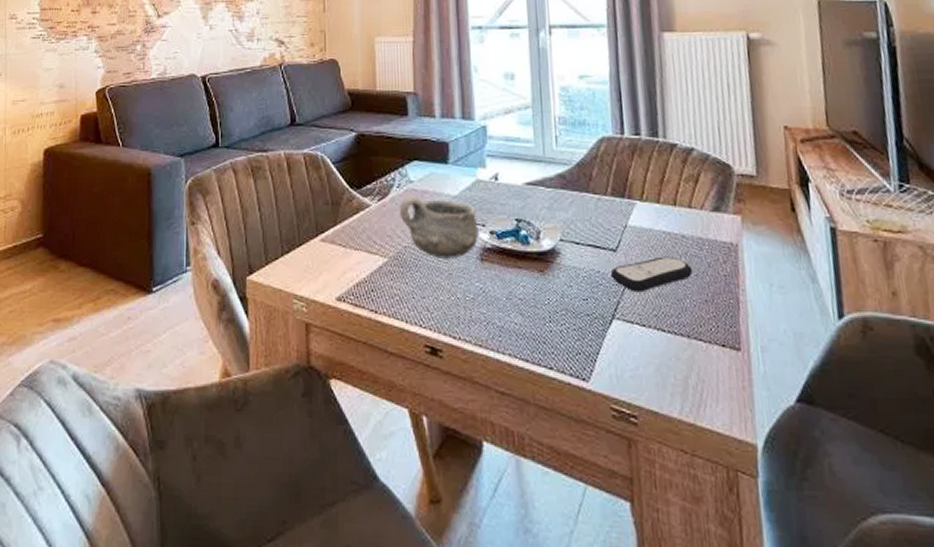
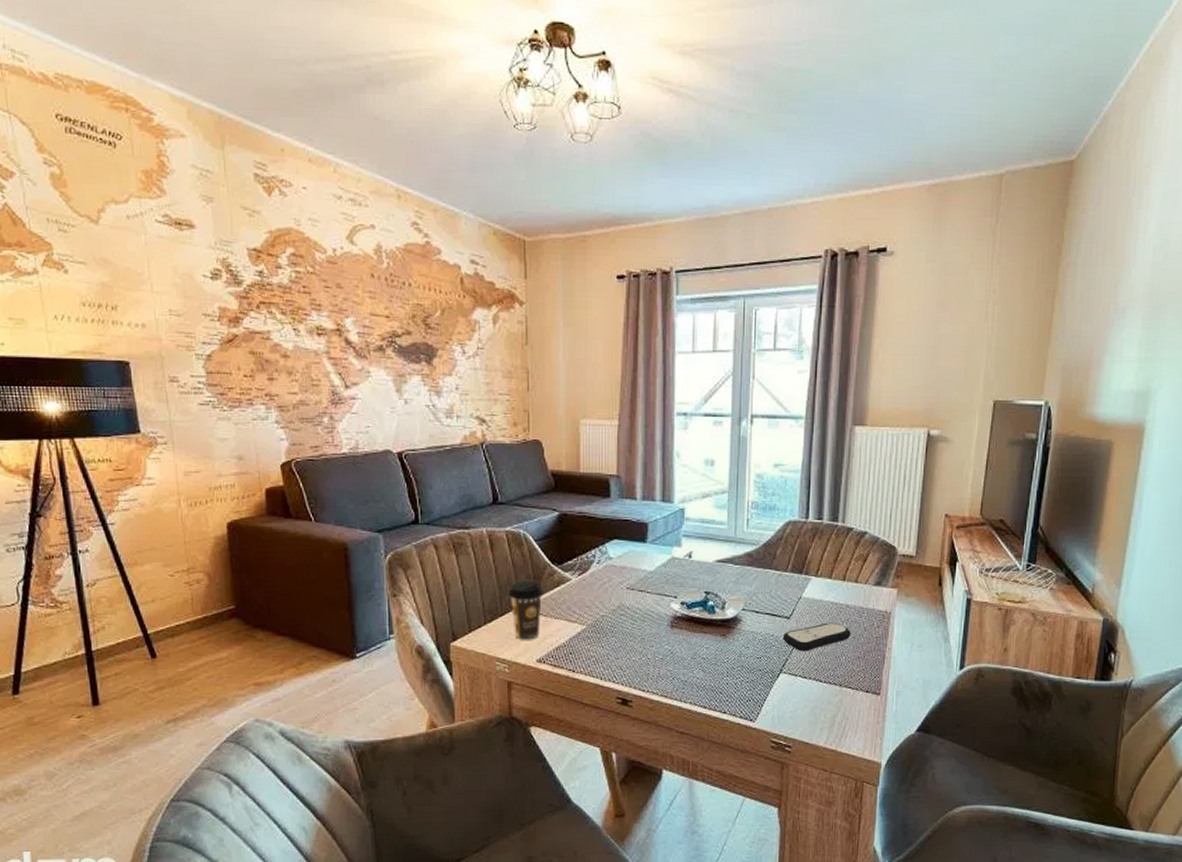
coffee cup: none [306,207,342,276] -> present [508,581,543,641]
bowl: present [399,194,479,259] -> none [598,570,671,626]

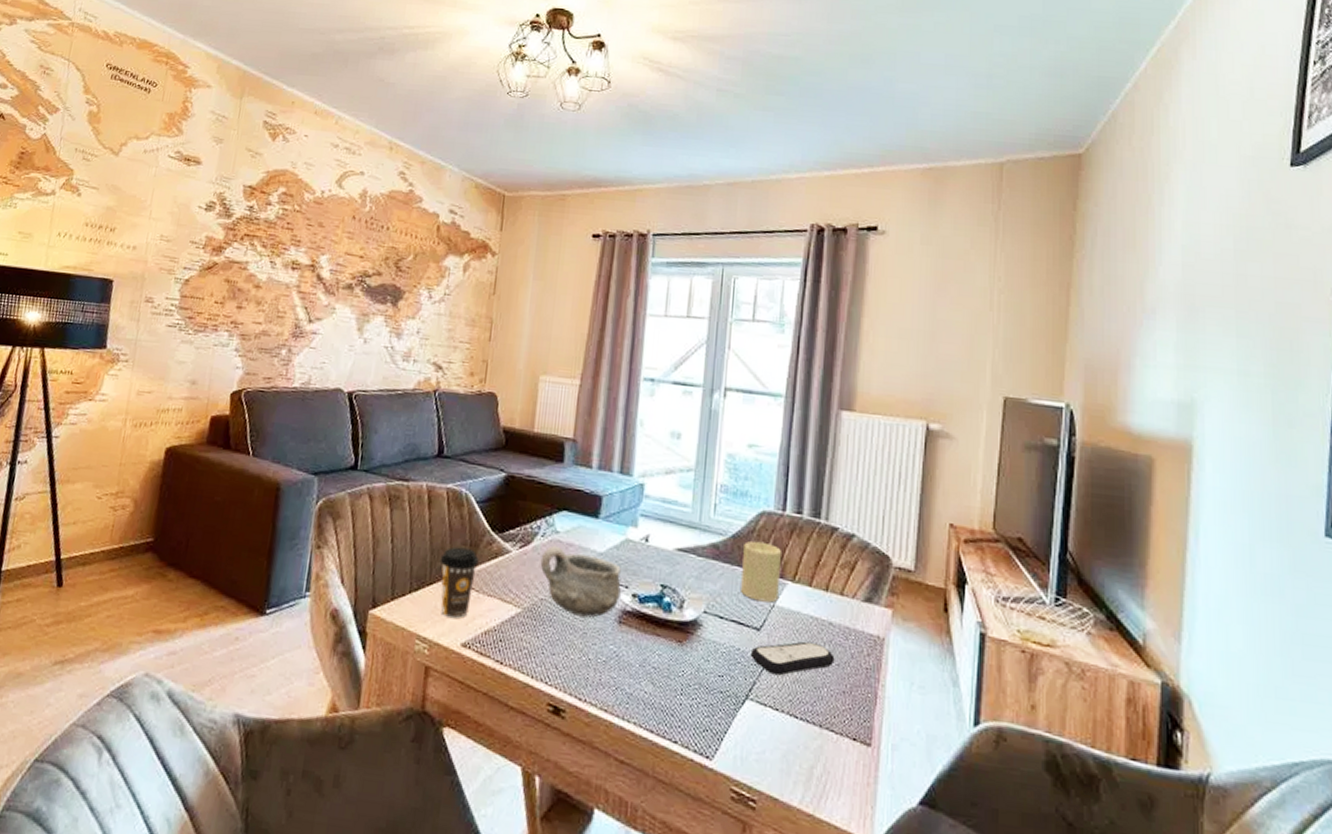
bowl: none [598,570,671,626] -> present [540,545,621,618]
candle: none [773,546,807,595] -> present [741,541,783,603]

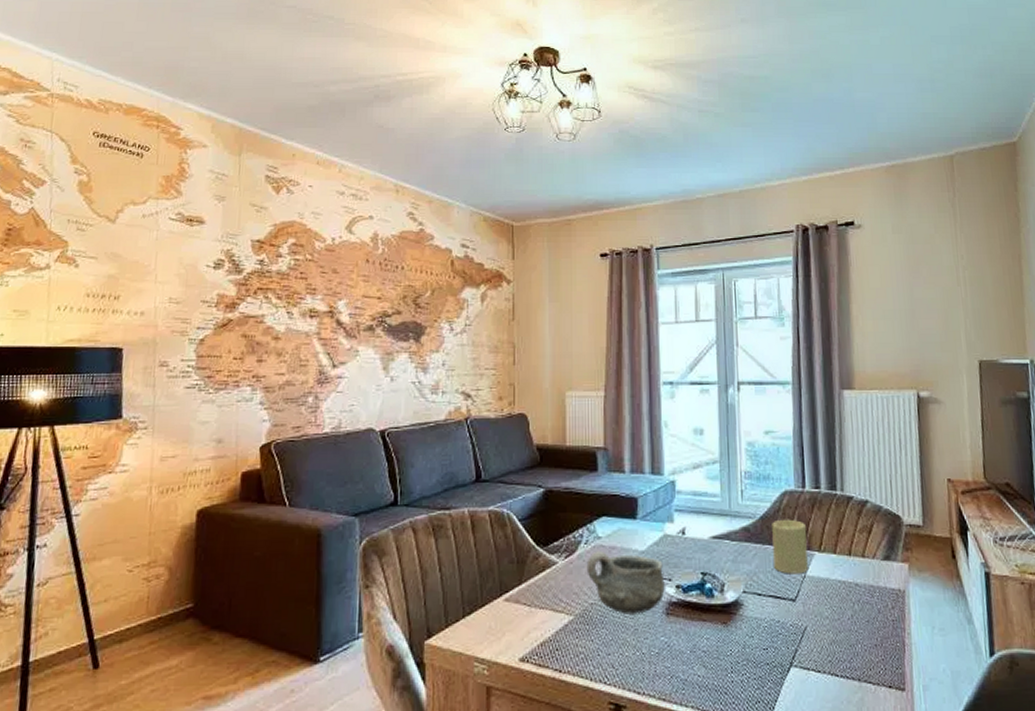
coffee cup: present [439,547,479,619] -> none [489,565,527,636]
remote control: present [750,641,835,676] -> none [789,604,865,640]

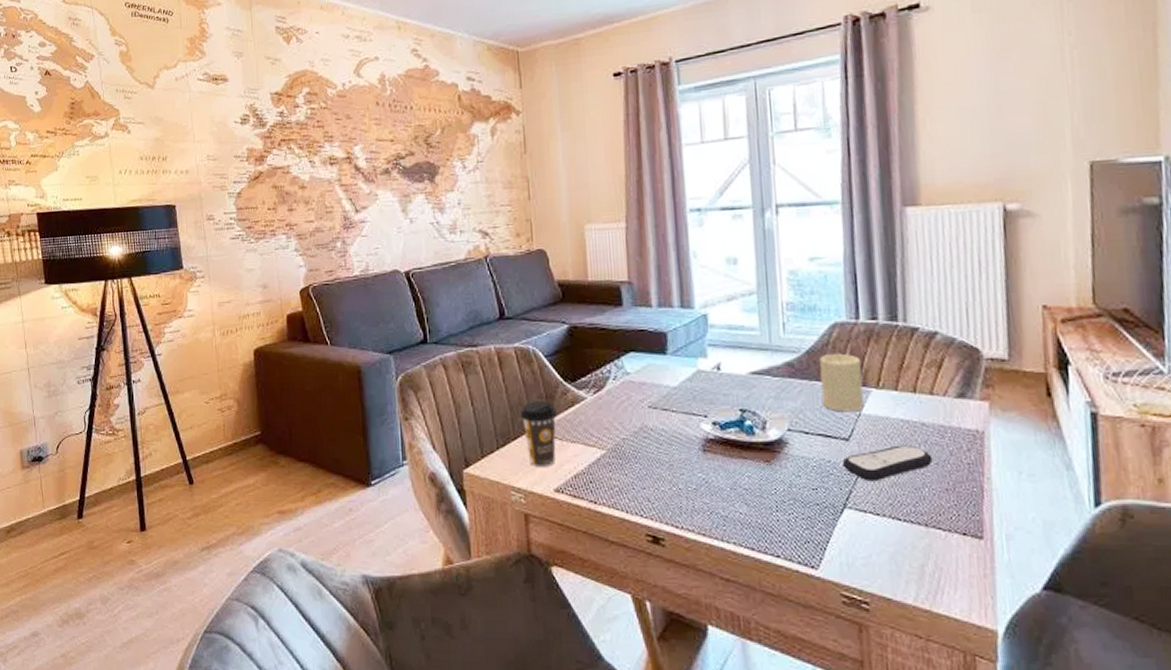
coffee cup: none [489,565,527,636] -> present [520,400,557,468]
bowl: present [586,550,665,615] -> none [616,386,701,450]
remote control: none [789,604,865,640] -> present [842,445,933,482]

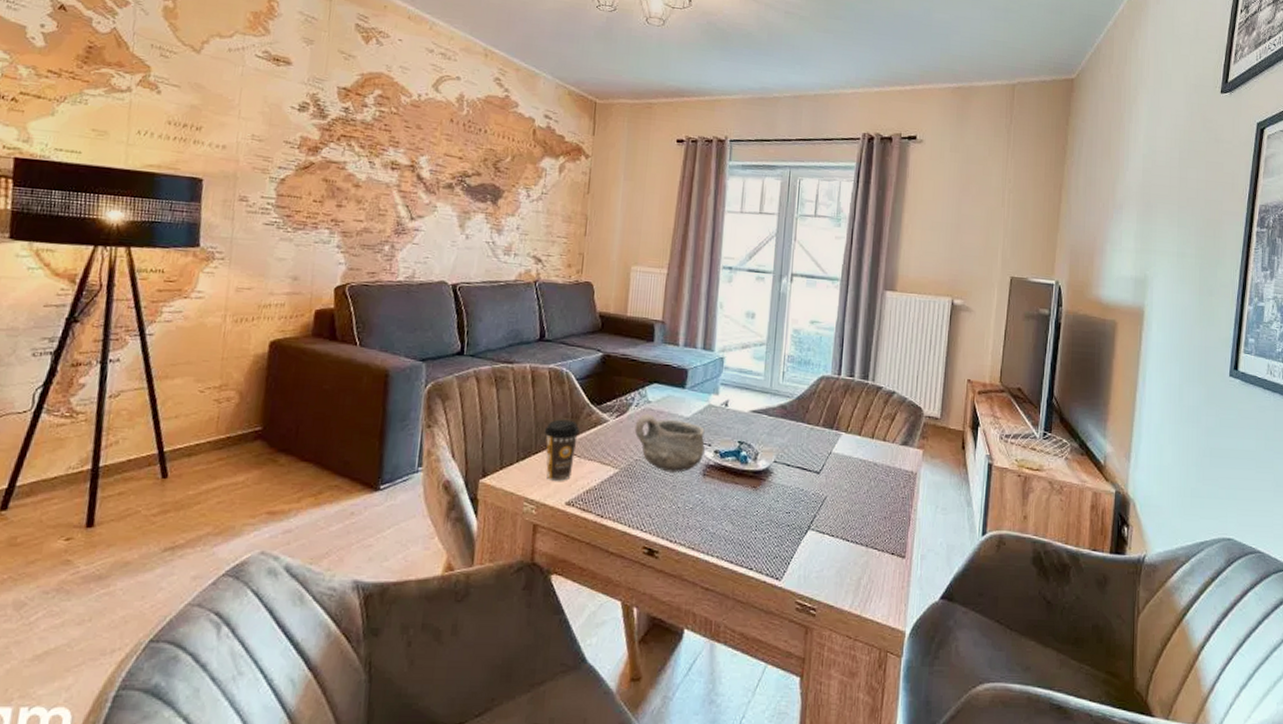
bowl: none [616,386,701,450] -> present [634,413,705,473]
candle: present [819,353,864,412] -> none [804,401,838,451]
remote control: present [842,445,933,482] -> none [811,479,878,509]

